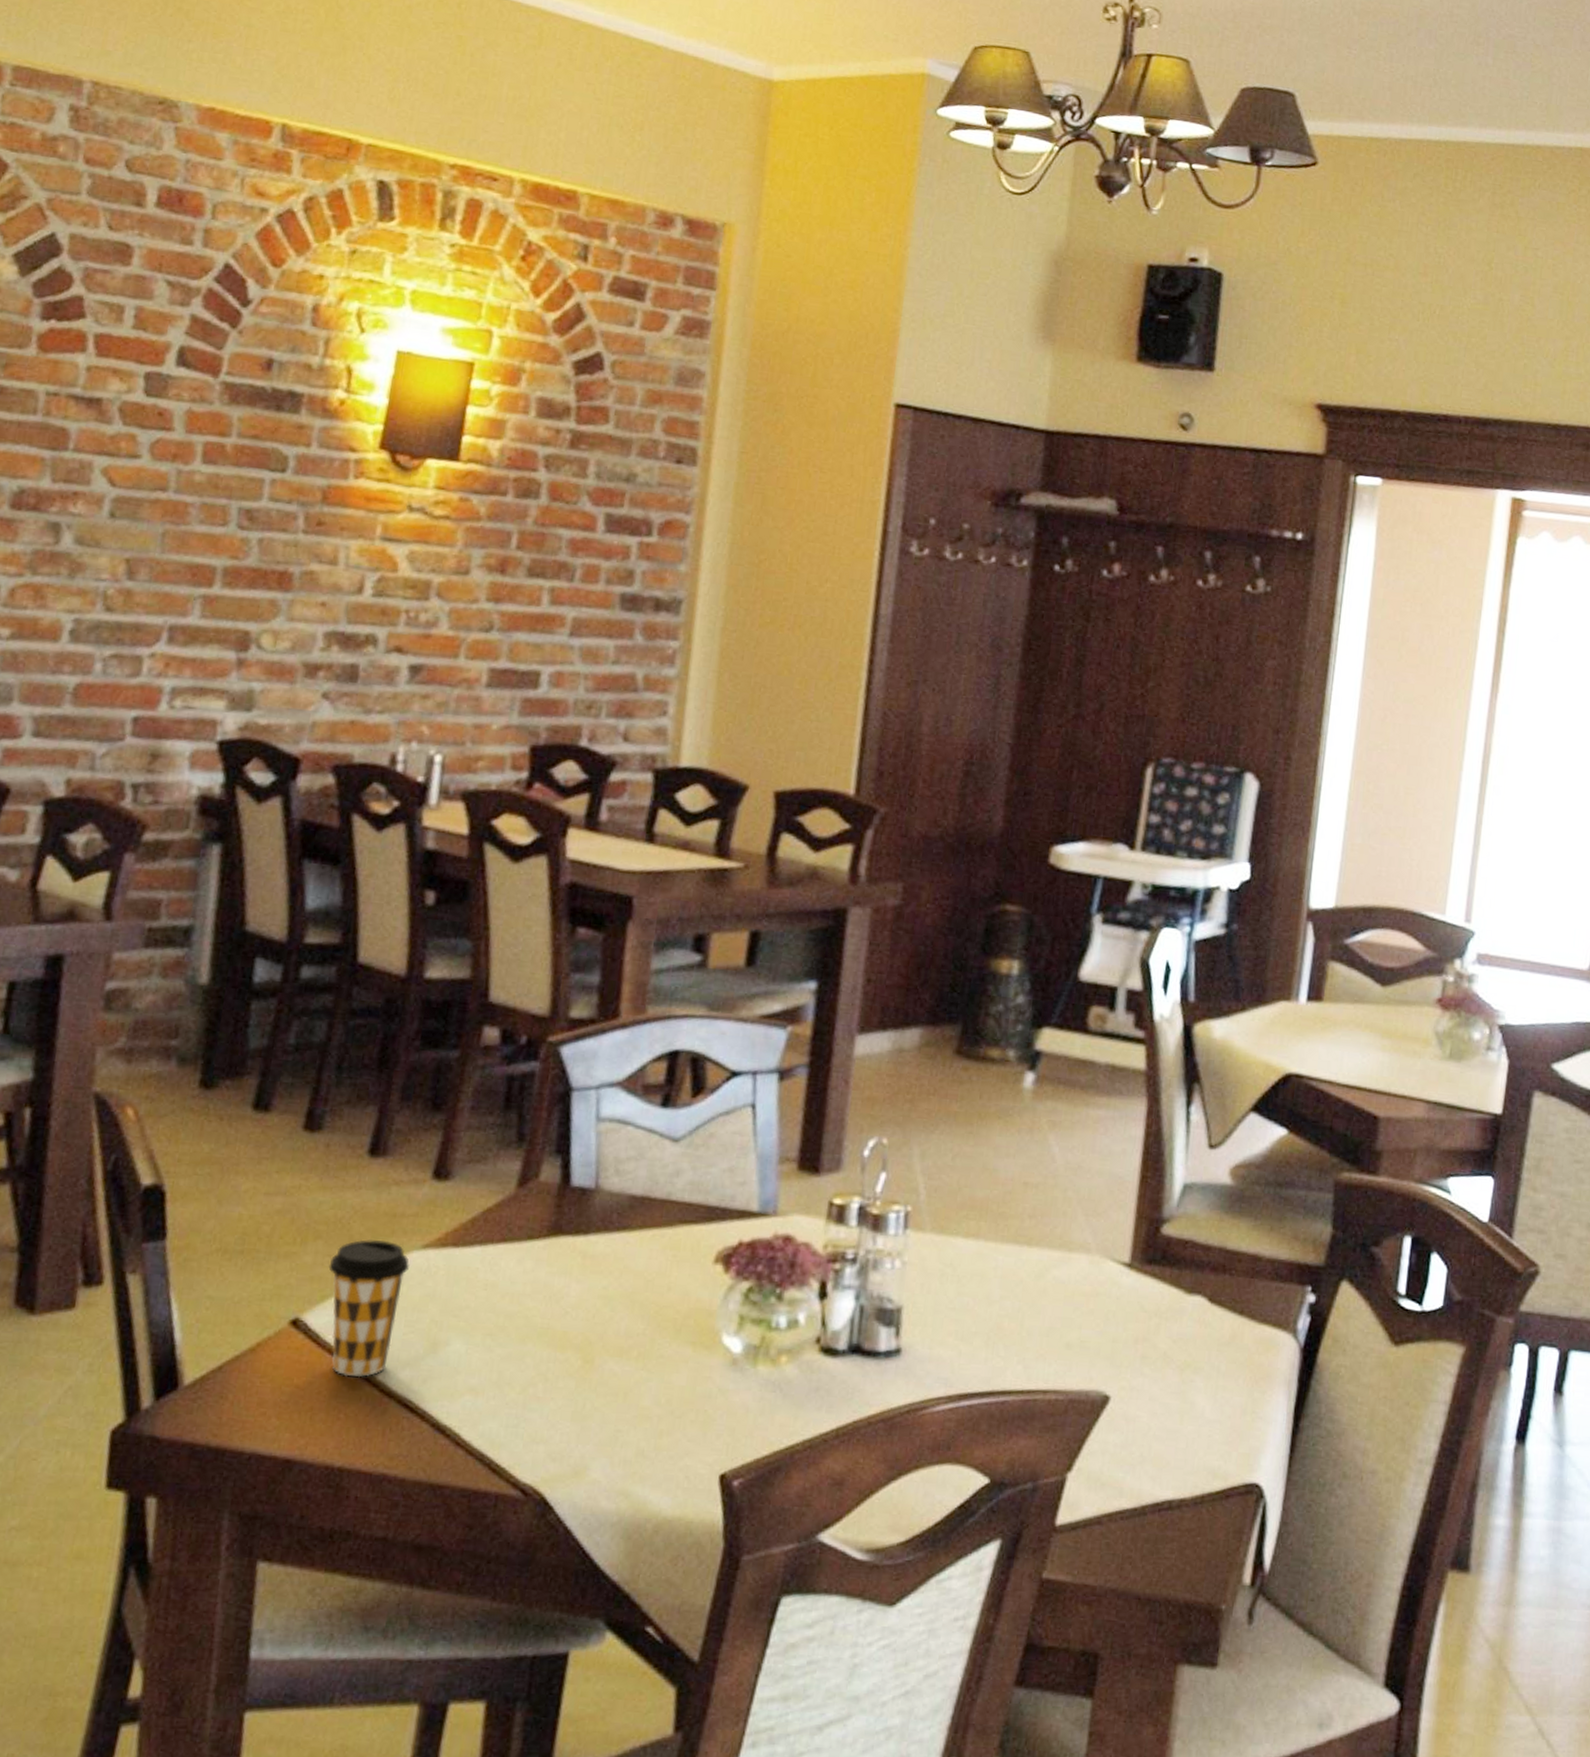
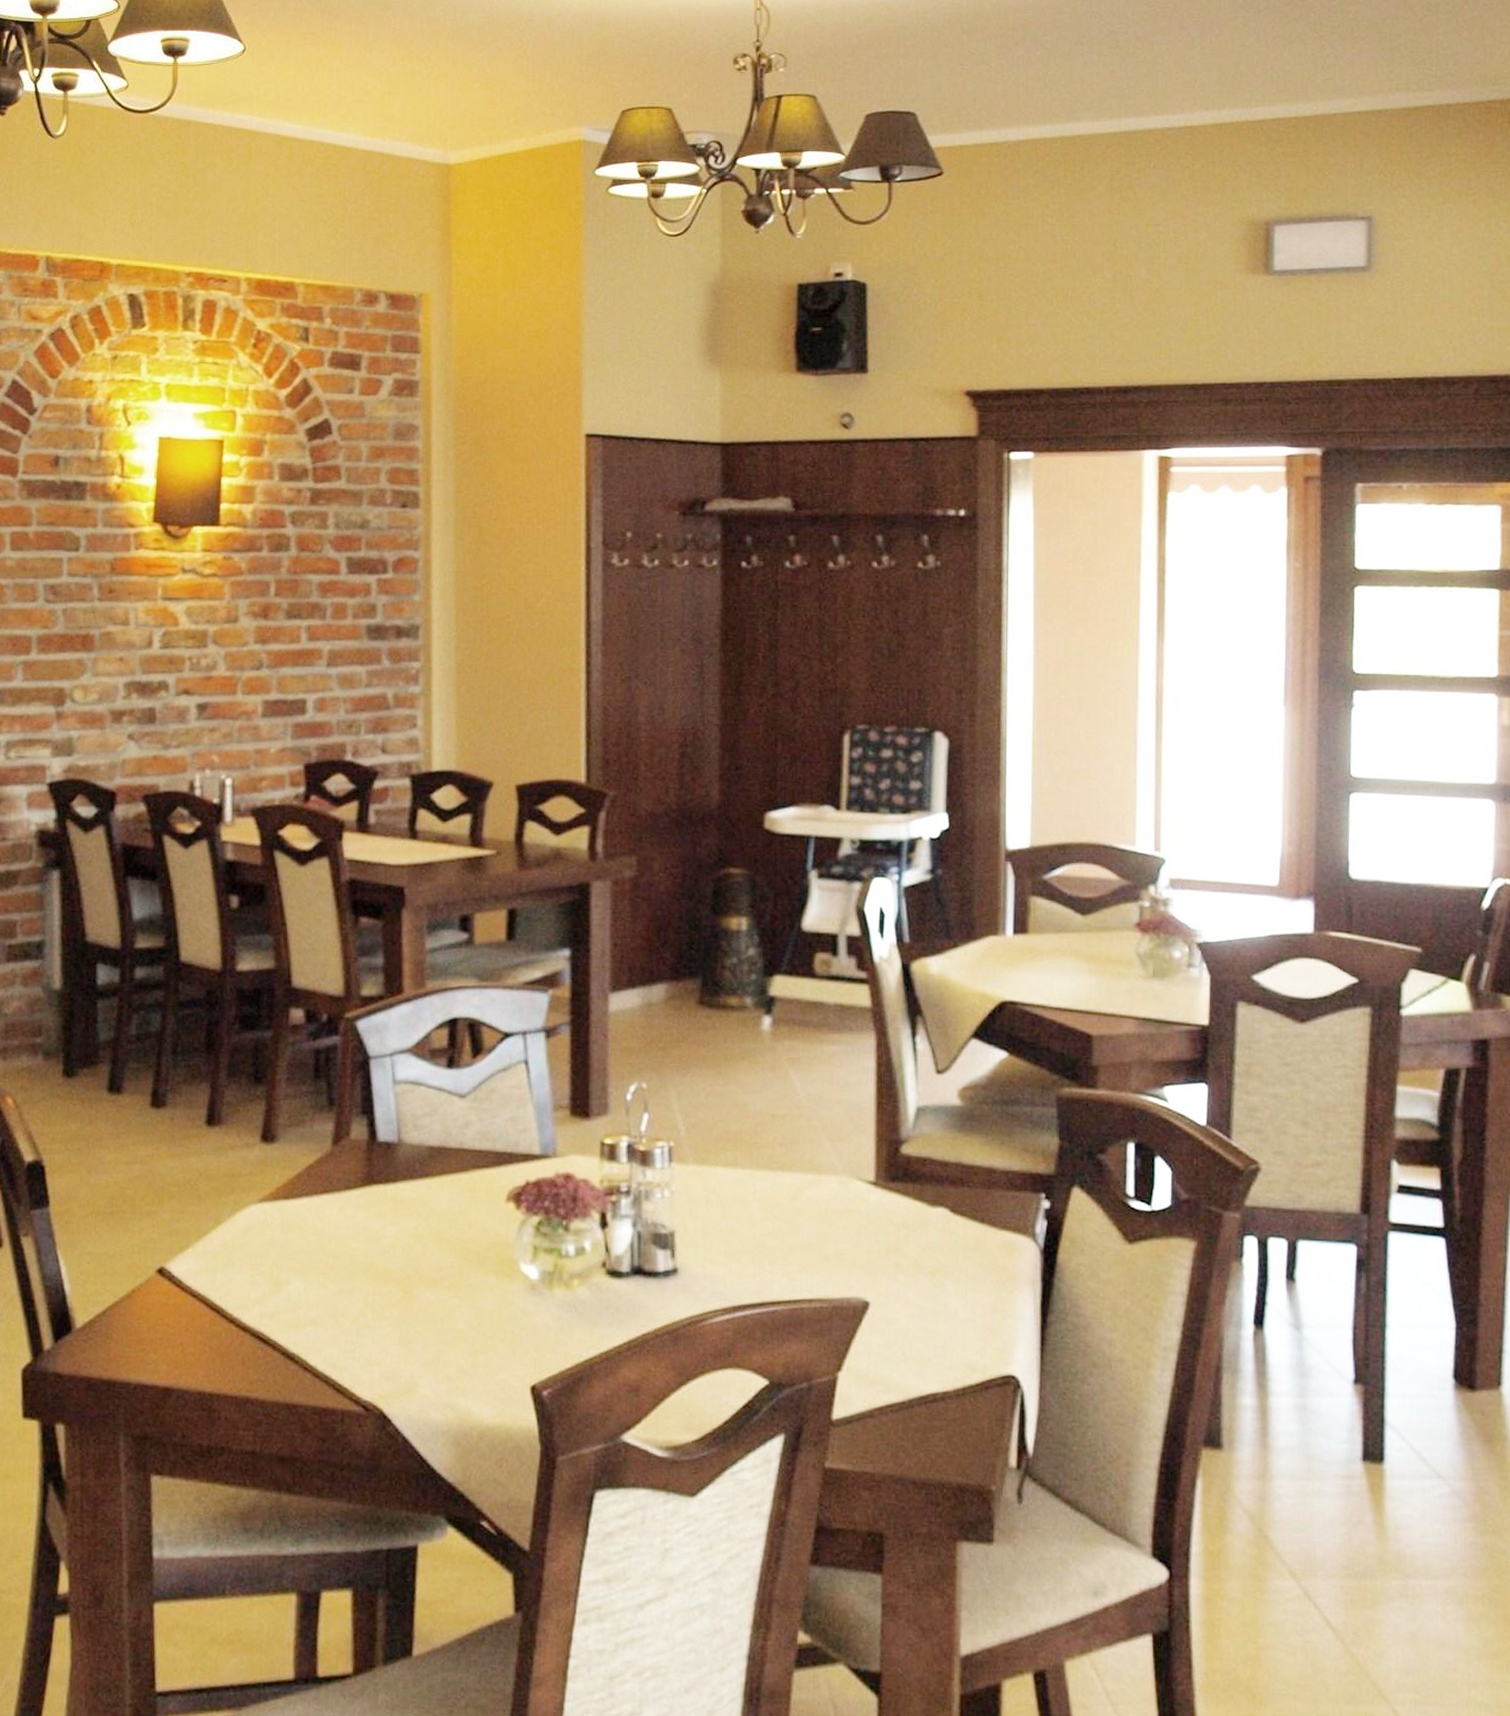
coffee cup: present [328,1239,409,1377] -> none [183,1197,249,1315]

